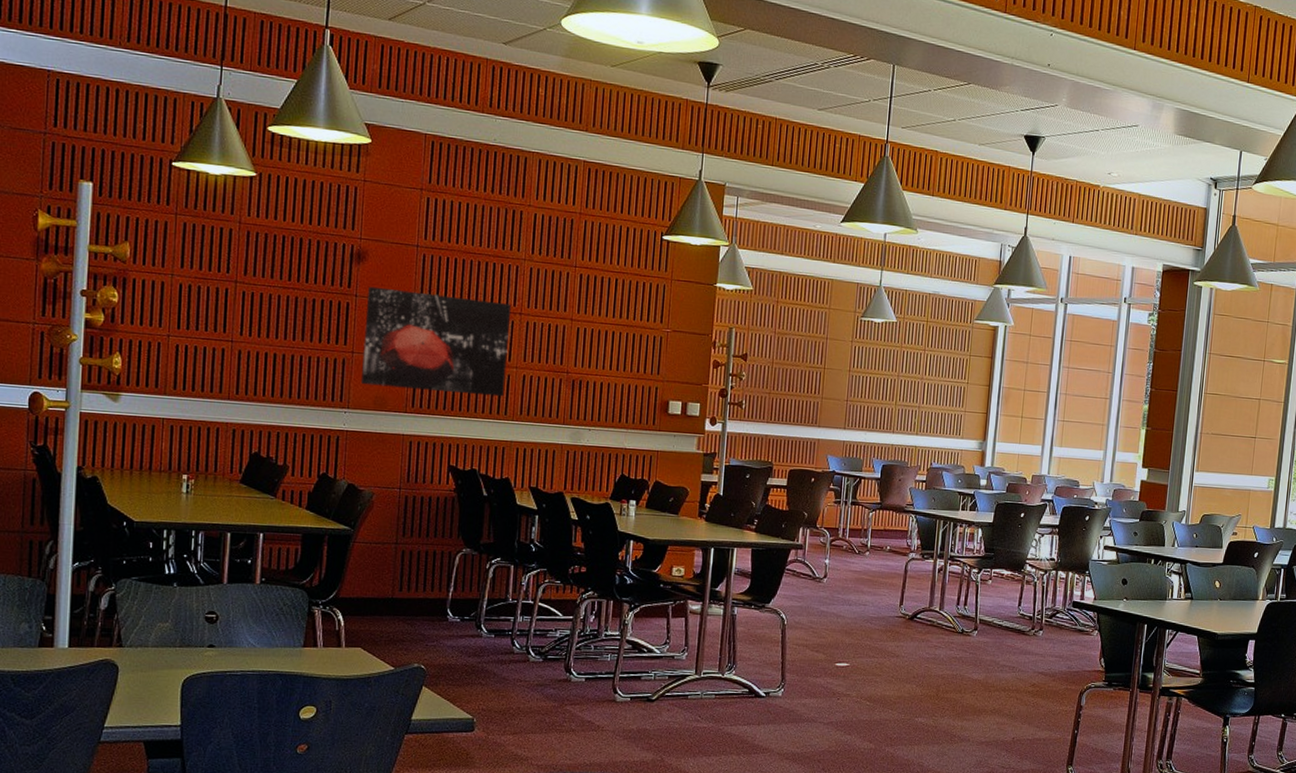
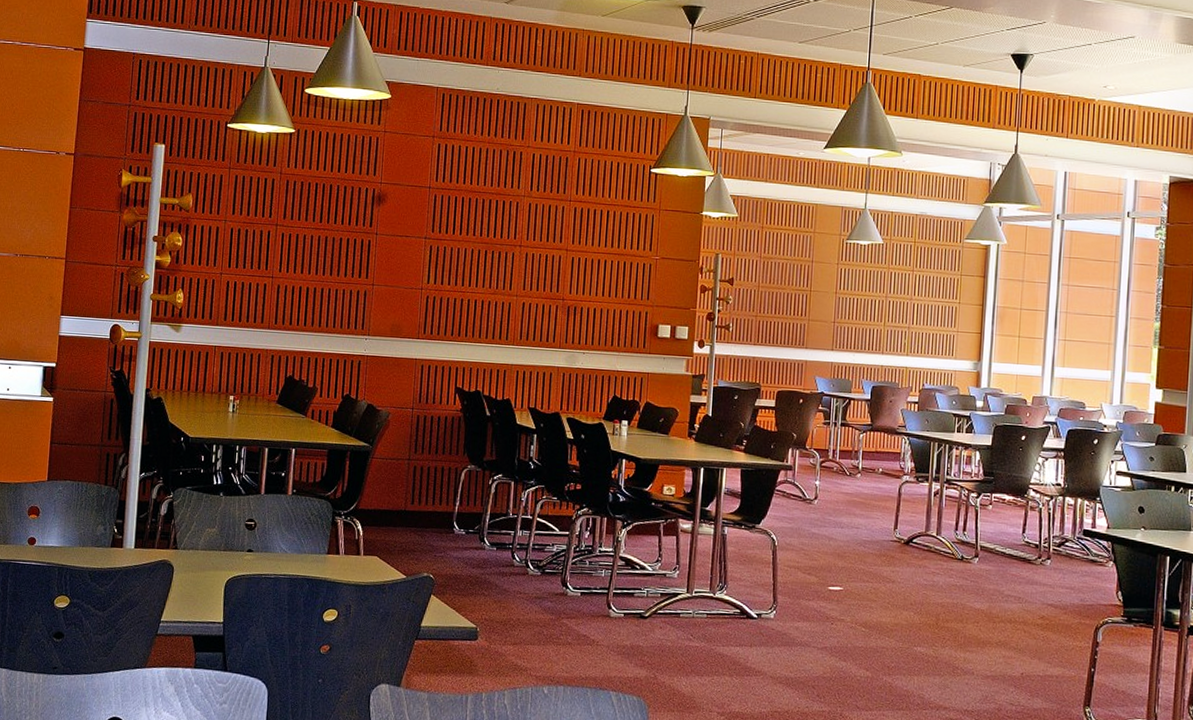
wall art: present [361,286,512,397] -> none [380,225,512,323]

